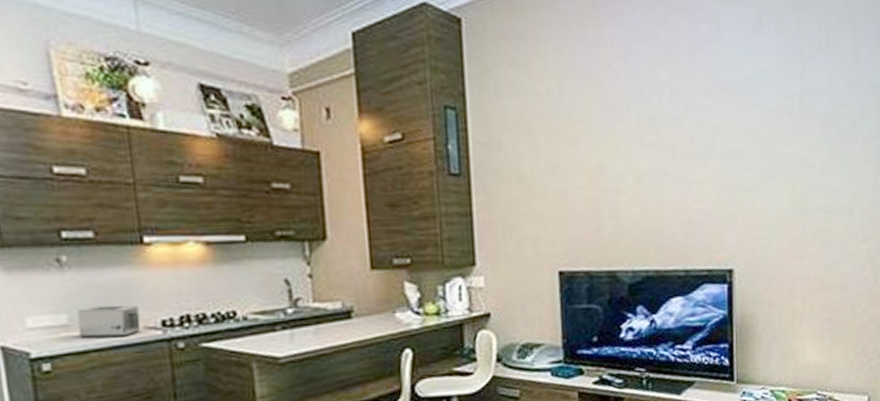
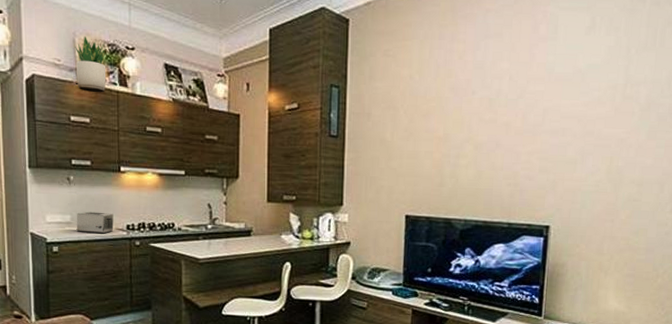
planter: none [50,47,108,130] -> present [75,36,106,93]

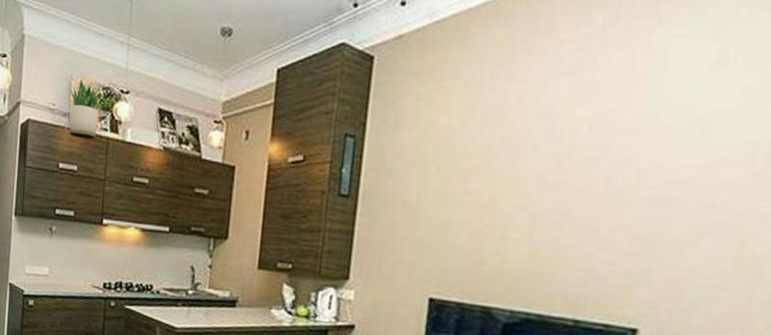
toaster: present [76,211,114,235] -> none [53,265,91,292]

